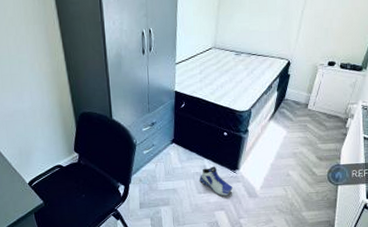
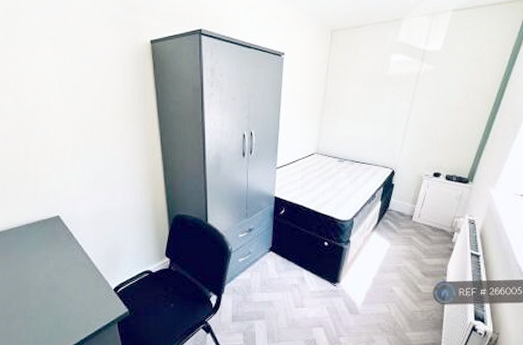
sneaker: present [200,166,233,196] -> none [298,278,333,312]

